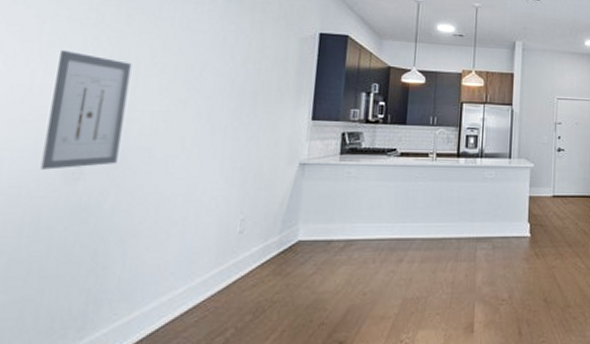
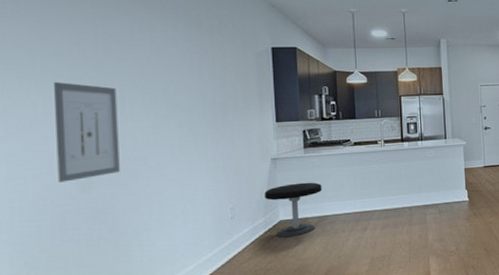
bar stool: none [284,196,356,263] -> present [264,182,322,238]

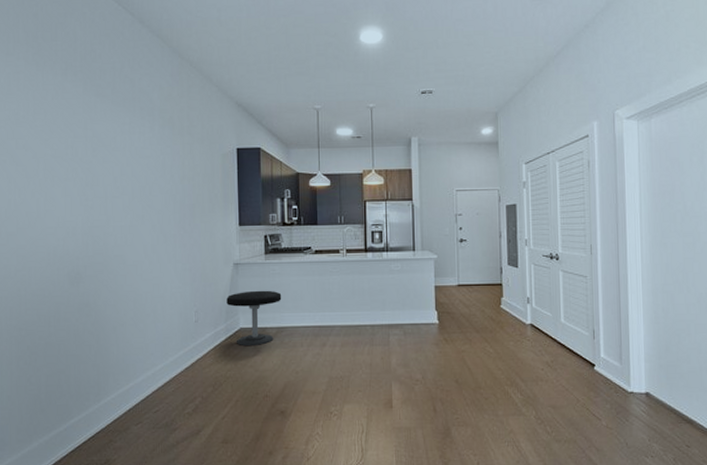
wall art: present [54,81,120,183] -> none [53,181,102,276]

